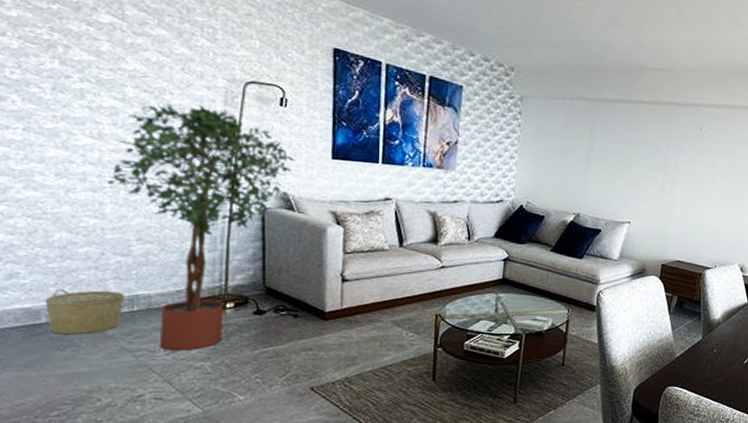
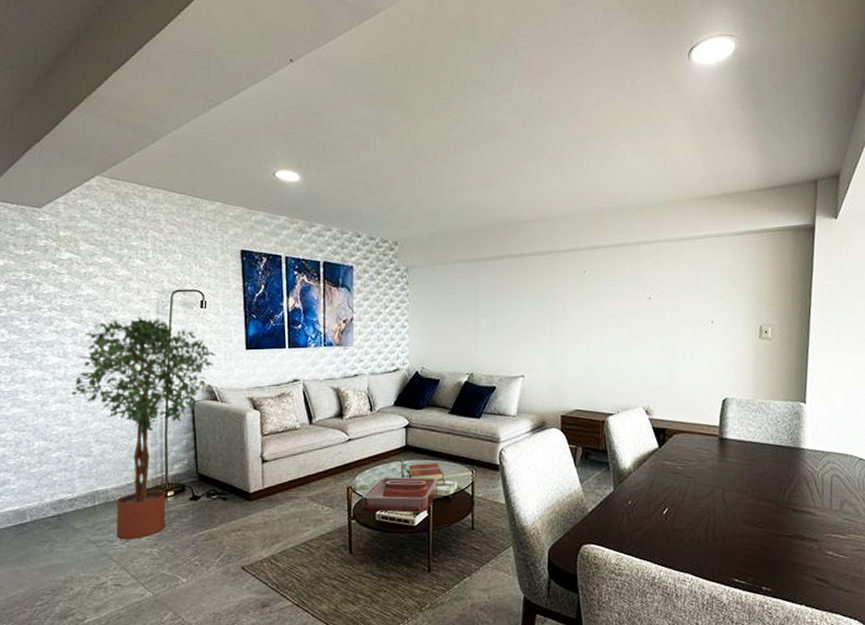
basket: present [45,288,125,335] -> none [29,489,88,531]
decorative tray: none [450,307,533,346] -> present [361,476,439,513]
books: none [501,297,540,321] -> present [407,463,445,485]

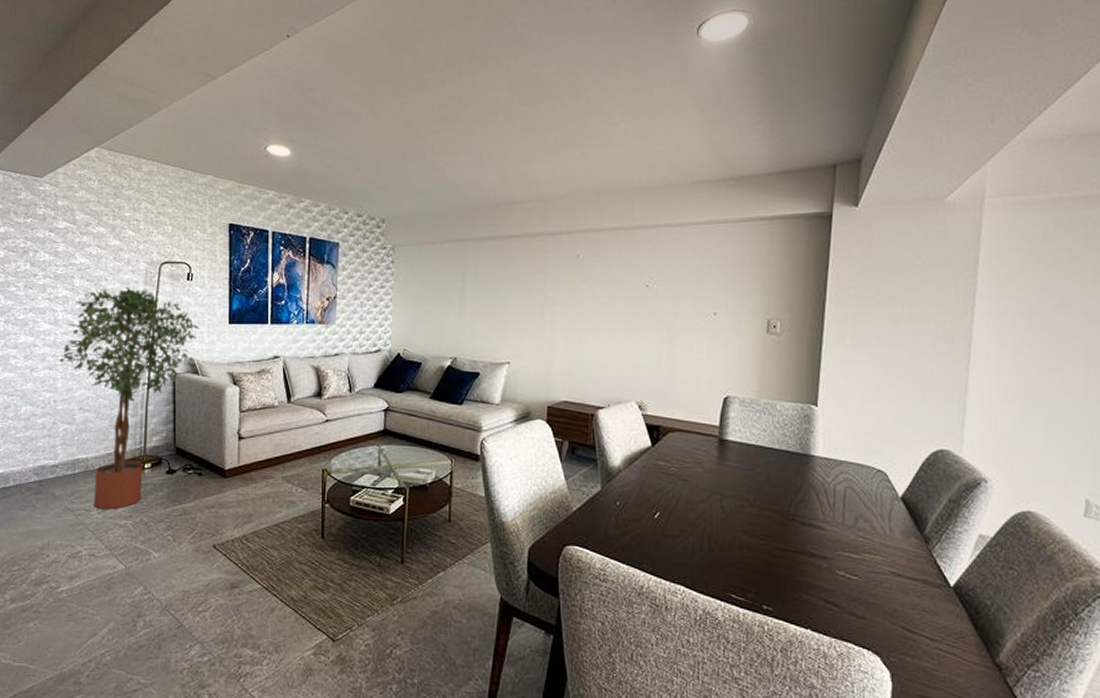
decorative tray: present [361,476,439,513] -> none [336,461,416,500]
books: present [407,463,445,485] -> none [384,449,423,473]

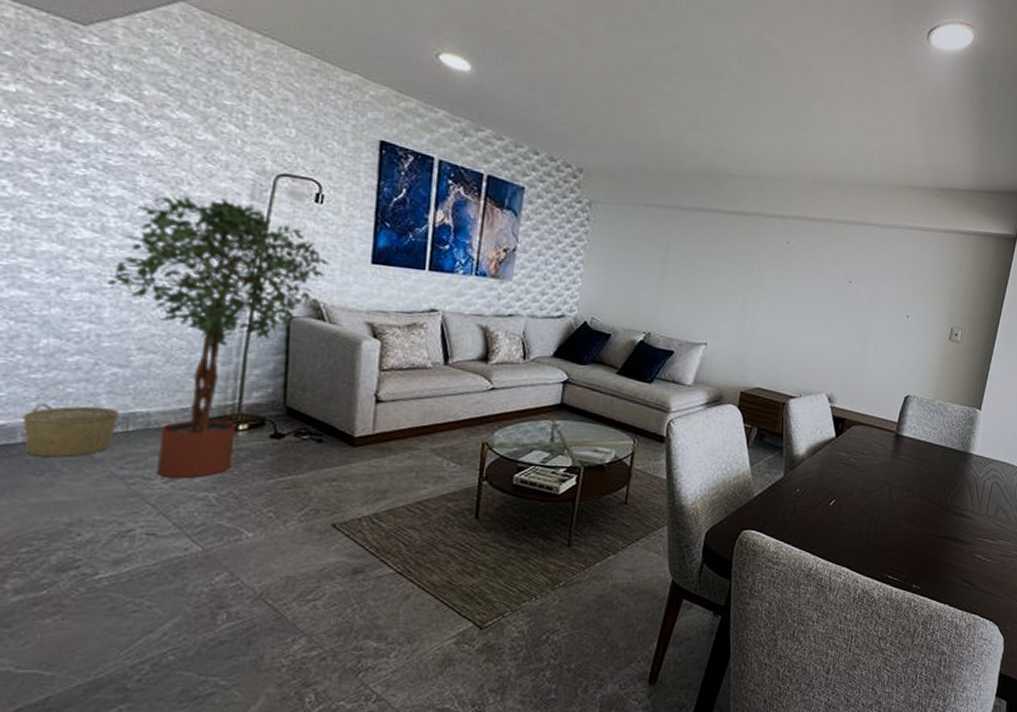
basket: none [13,455,69,496] -> present [22,403,119,458]

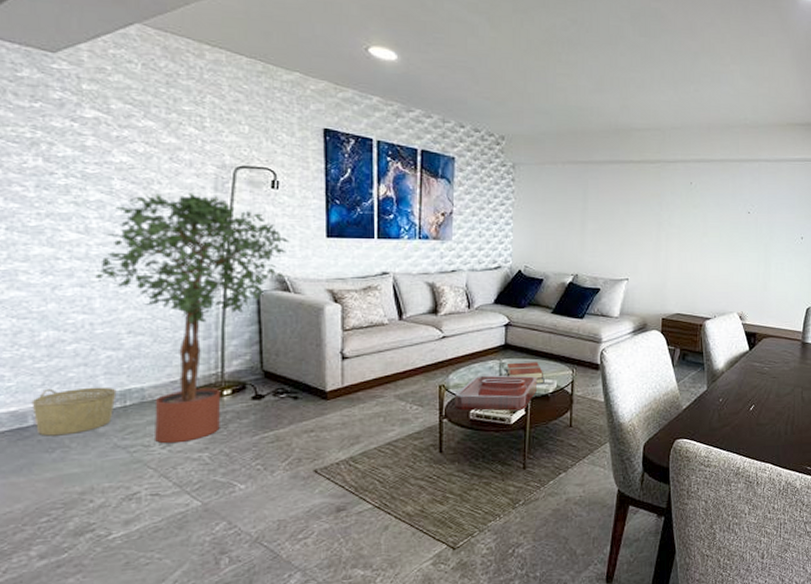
decorative tray: none [497,435,594,480] -> present [455,375,538,411]
books: none [557,425,602,452] -> present [505,362,544,384]

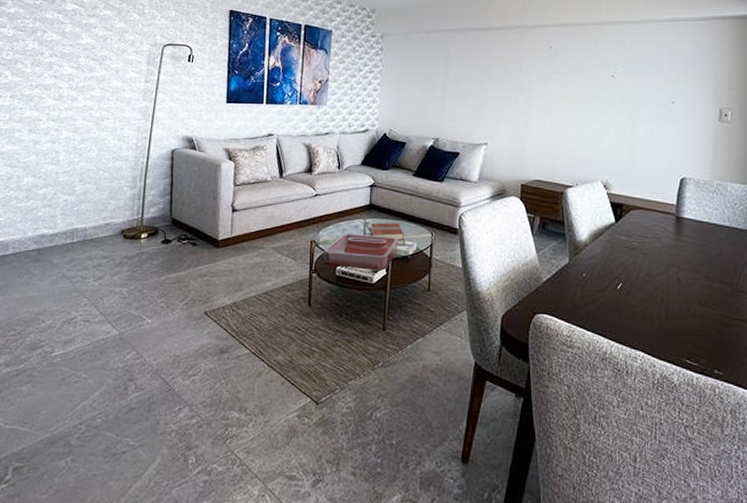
basket: present [31,387,117,436] -> none [12,224,68,264]
potted tree: present [95,193,290,444] -> none [62,67,199,278]

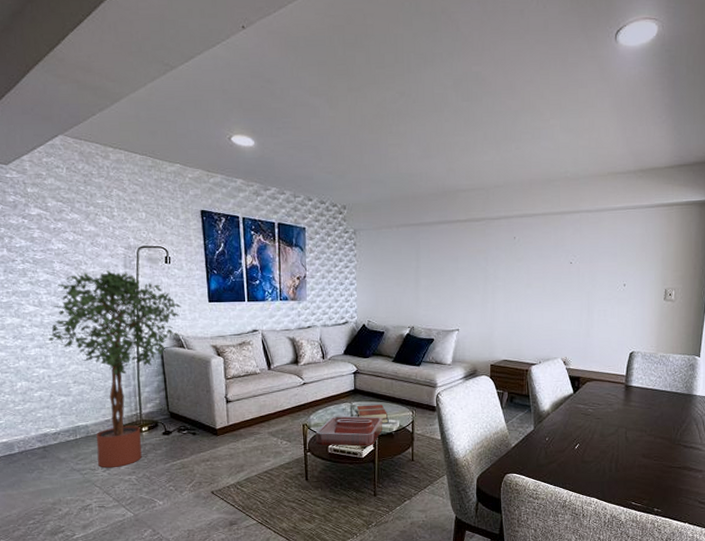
potted tree: none [62,67,199,278] -> present [48,270,183,468]

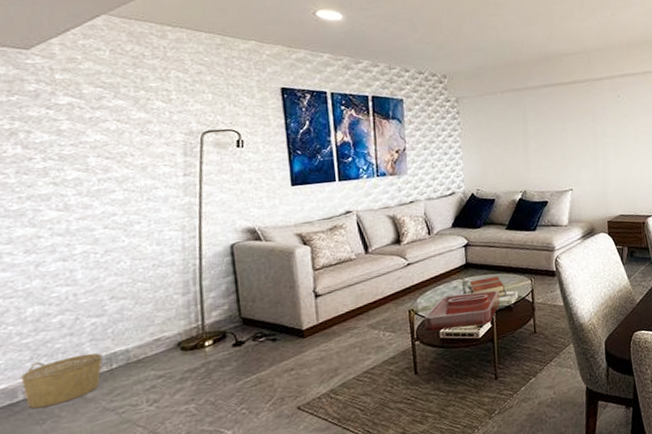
basket: none [16,424,70,461] -> present [21,353,103,409]
potted tree: present [48,270,183,468] -> none [76,160,259,401]

